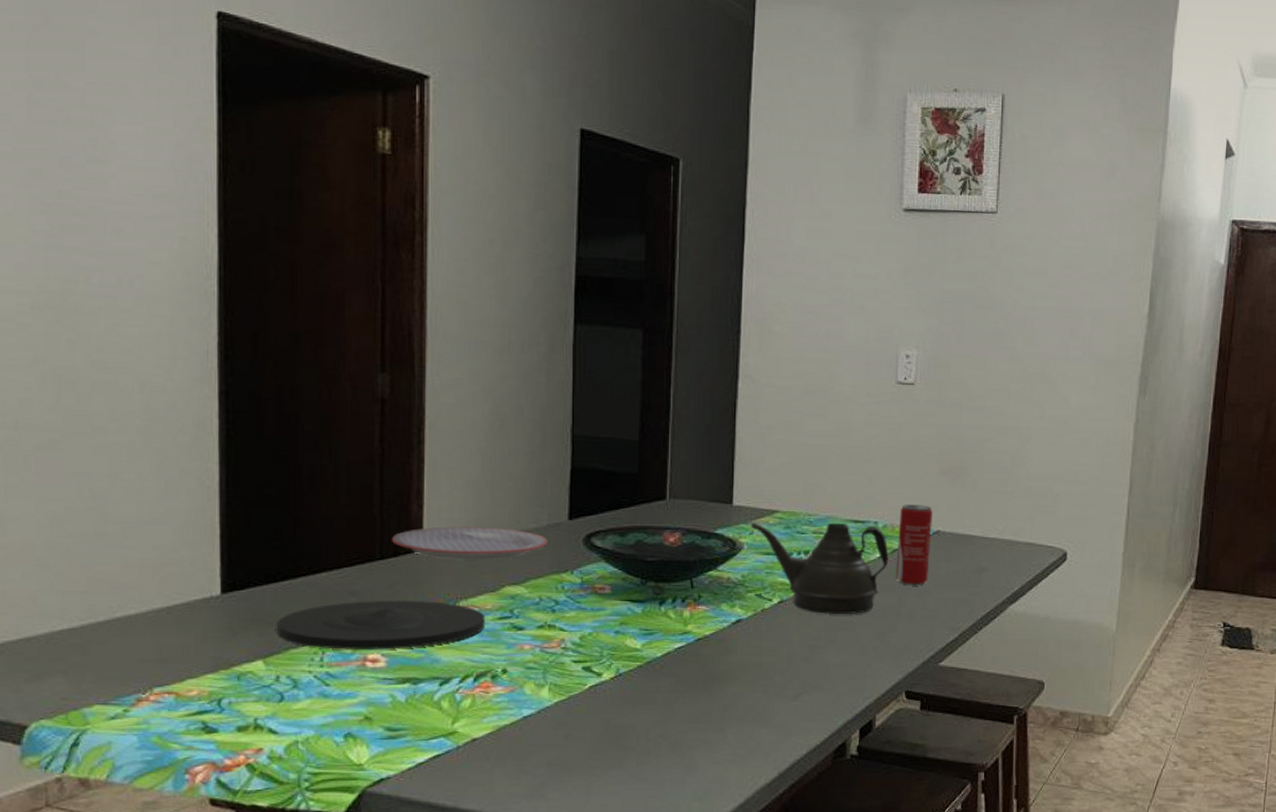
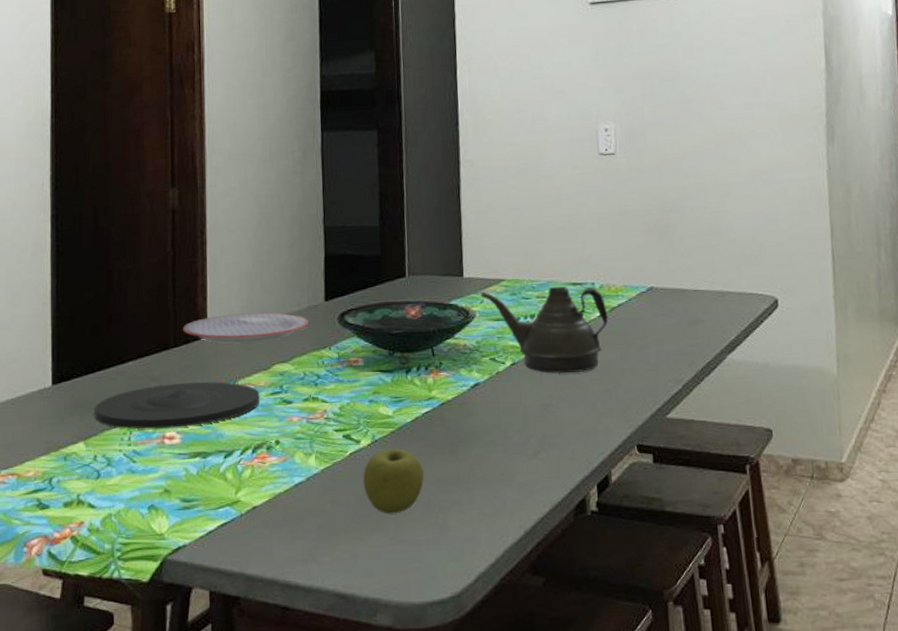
apple: none [603,683,672,752] -> present [363,448,424,514]
beverage can: present [896,504,933,585] -> none [614,264,647,341]

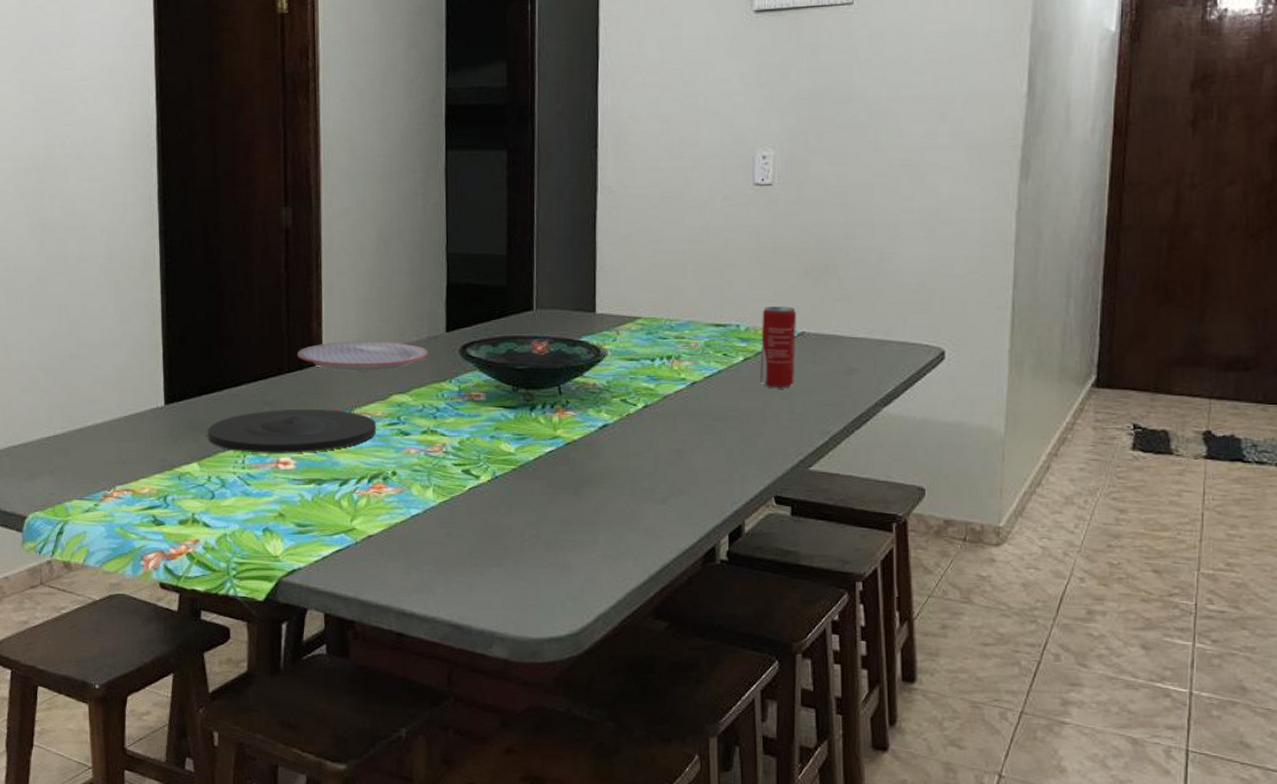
apple: present [363,448,424,514] -> none [482,485,545,551]
teapot: present [481,287,608,374] -> none [614,328,752,419]
beverage can: none [614,264,647,341] -> present [760,306,797,388]

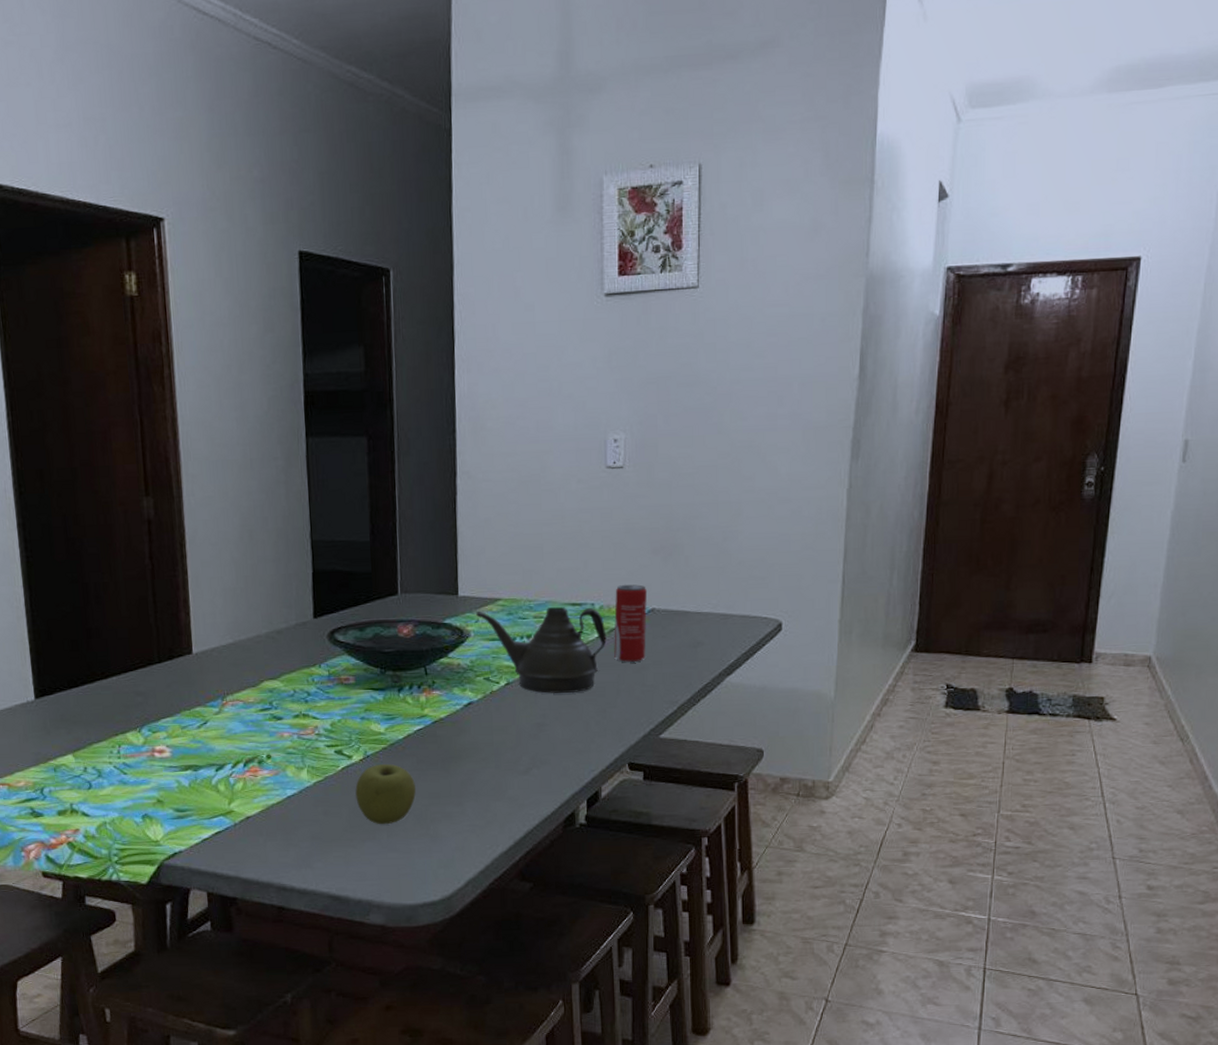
plate: present [208,409,377,453] -> none [81,697,250,743]
plate: present [296,341,428,371] -> none [166,629,297,660]
apple: none [482,485,545,551] -> present [355,763,416,825]
teapot: none [614,328,752,419] -> present [476,607,607,694]

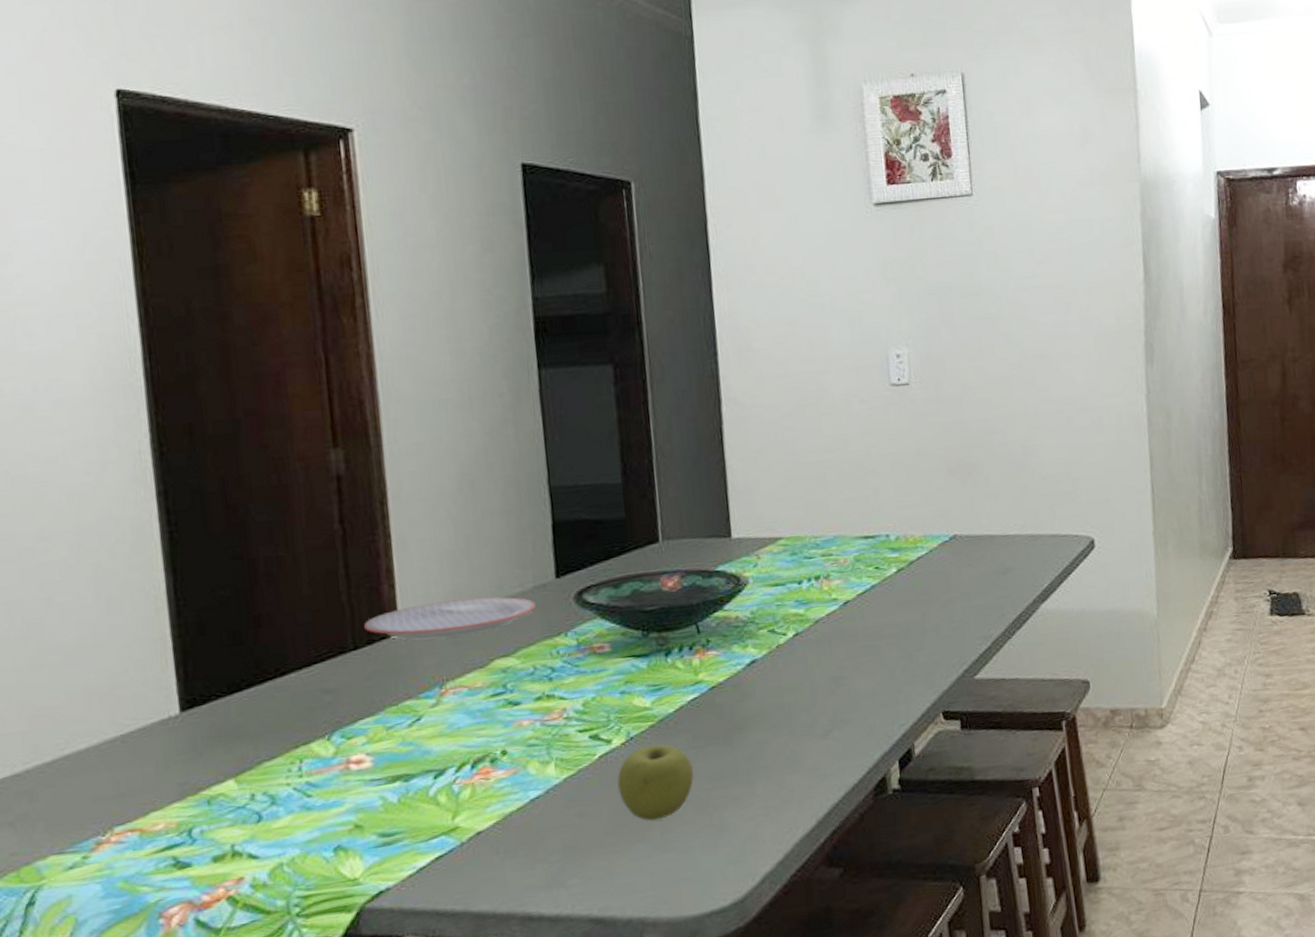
plate: none [166,629,297,660] -> present [363,597,536,640]
teapot: present [476,607,607,694] -> none [754,540,906,642]
beverage can: present [614,584,648,662] -> none [911,510,951,598]

